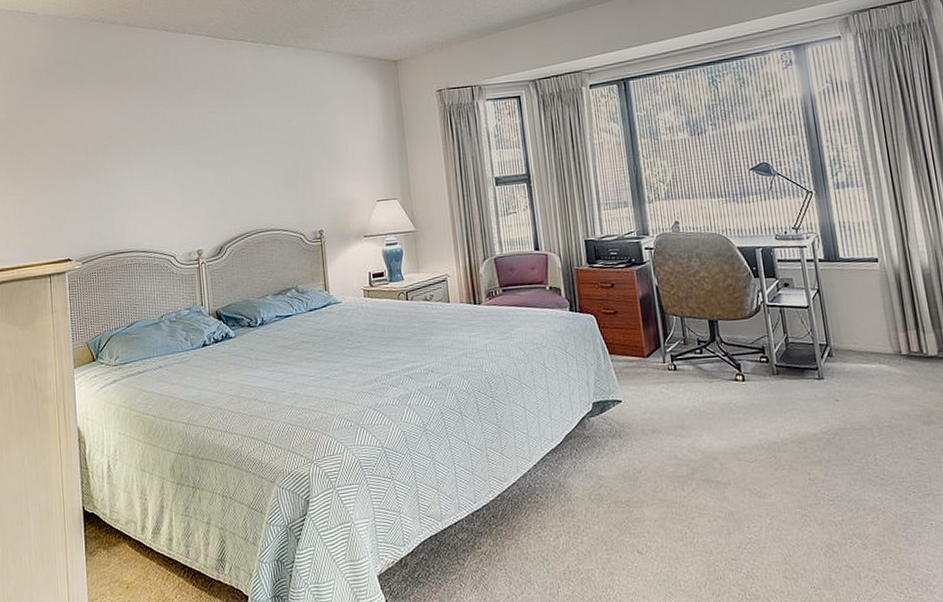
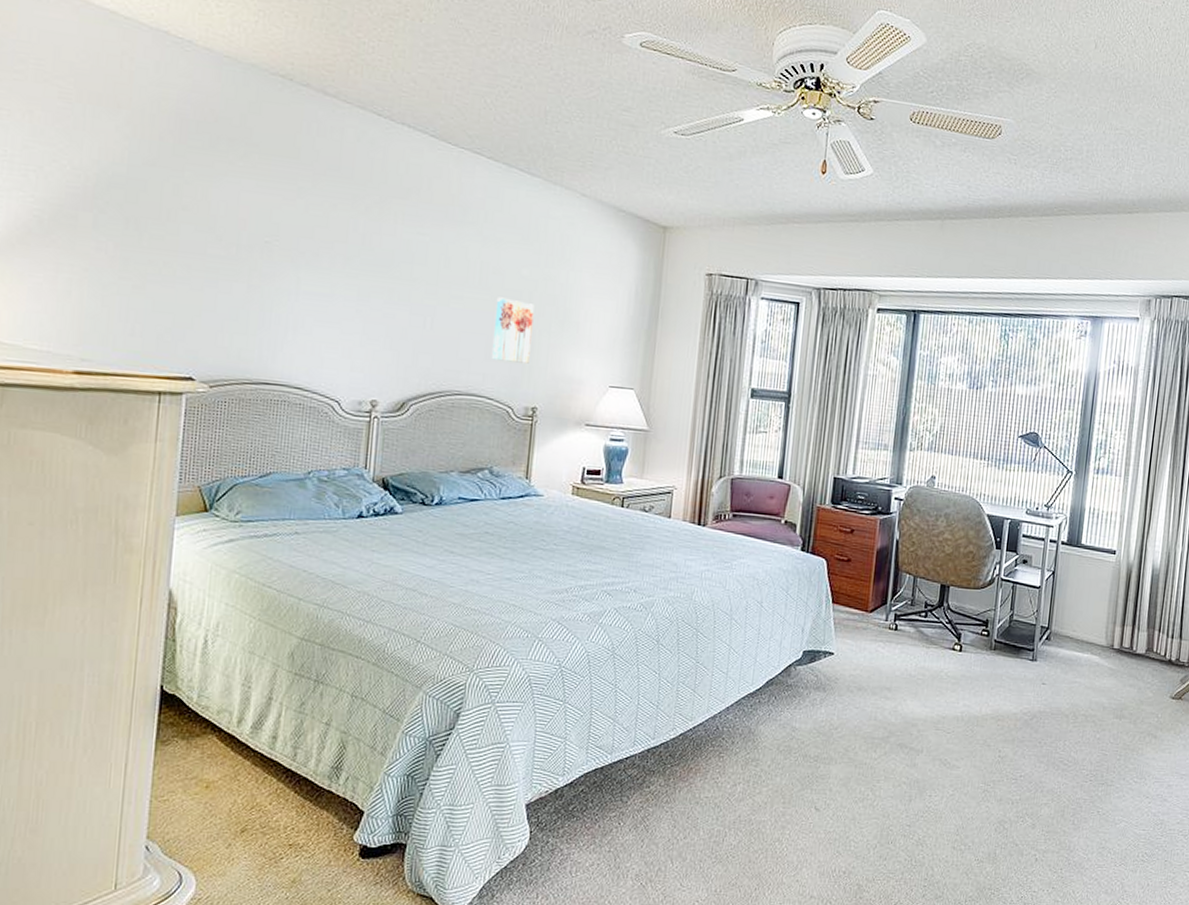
wall art: none [276,147,310,199] -> present [491,297,535,364]

